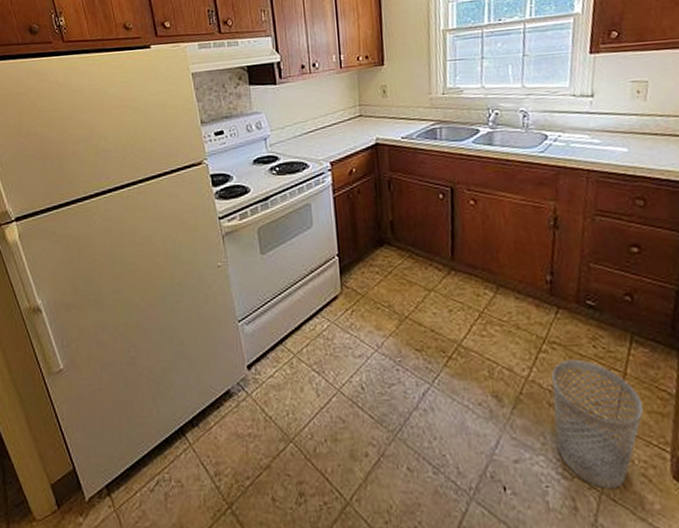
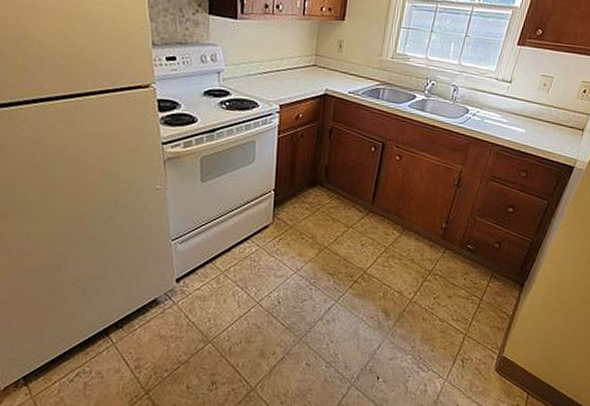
wastebasket: present [551,359,644,490] -> none [422,287,488,378]

